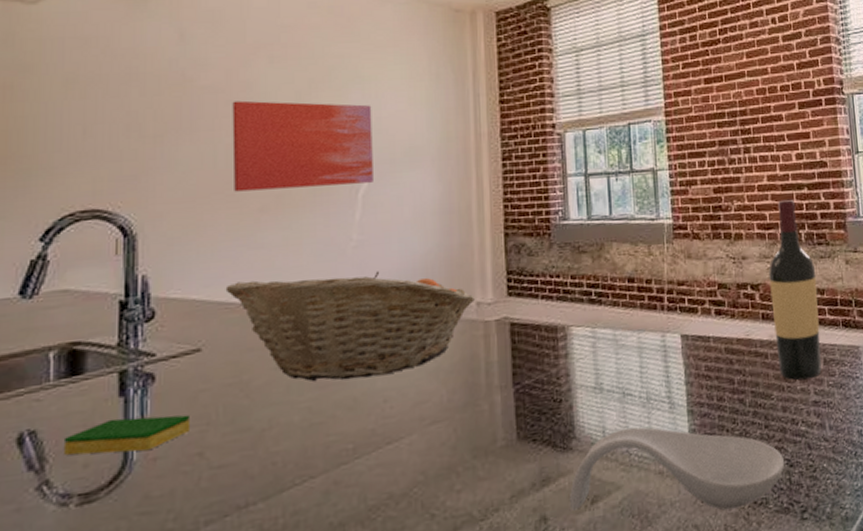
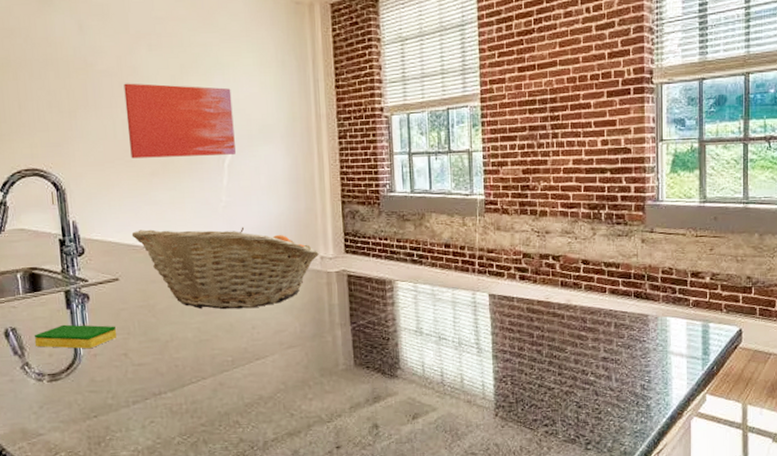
spoon rest: present [569,427,785,511] -> none [395,364,574,435]
wine bottle: present [768,199,822,381] -> none [569,182,613,339]

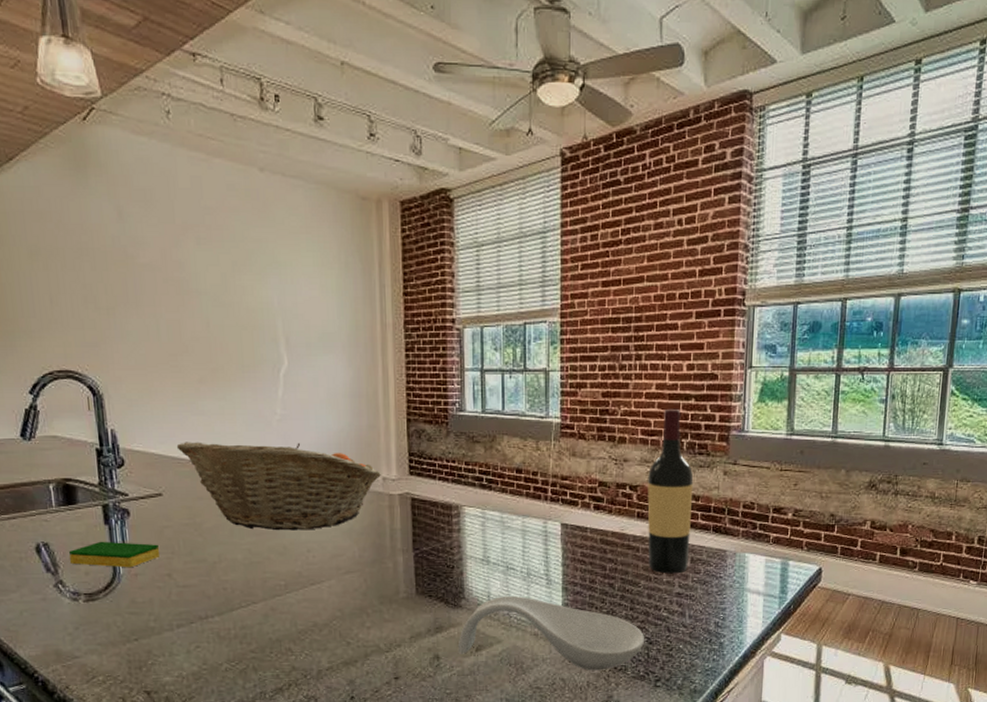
wall art: present [124,83,236,159] -> none [168,279,292,363]
spoon rest: none [395,364,574,435] -> present [457,595,645,671]
wine bottle: none [569,182,613,339] -> present [647,408,694,574]

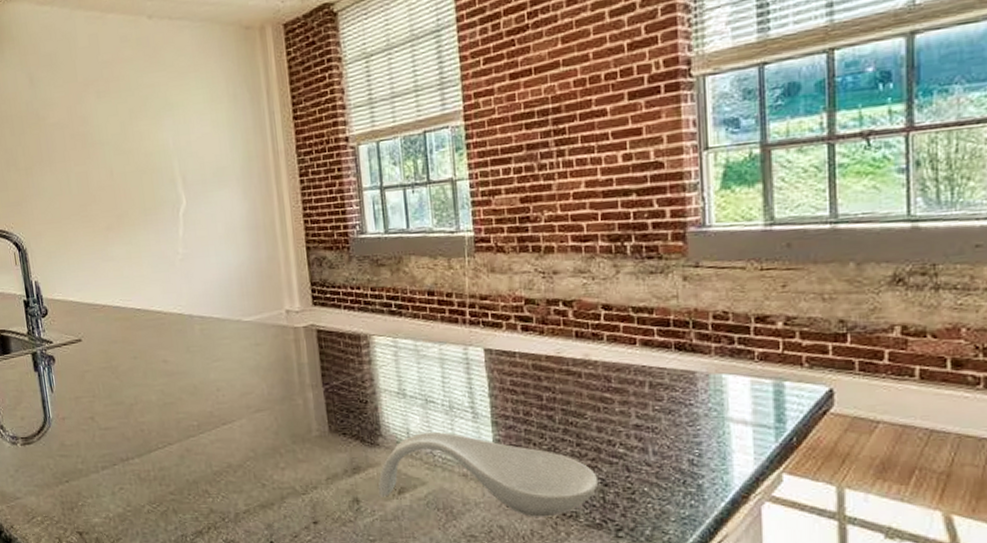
dish sponge: present [68,541,159,568] -> none [6,387,82,412]
fruit basket: present [176,442,381,531] -> none [91,280,284,371]
wine bottle: present [647,408,694,574] -> none [584,207,646,403]

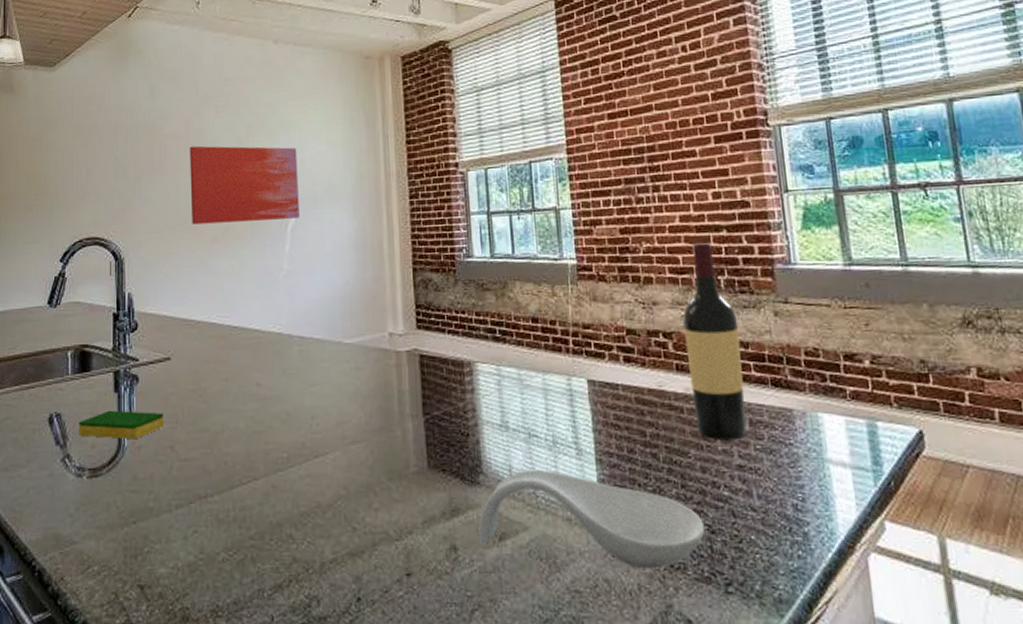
dish sponge: none [6,387,82,412] -> present [78,410,163,440]
wall art: none [75,130,190,213] -> present [189,146,299,225]
wine bottle: none [584,207,646,403] -> present [683,242,747,441]

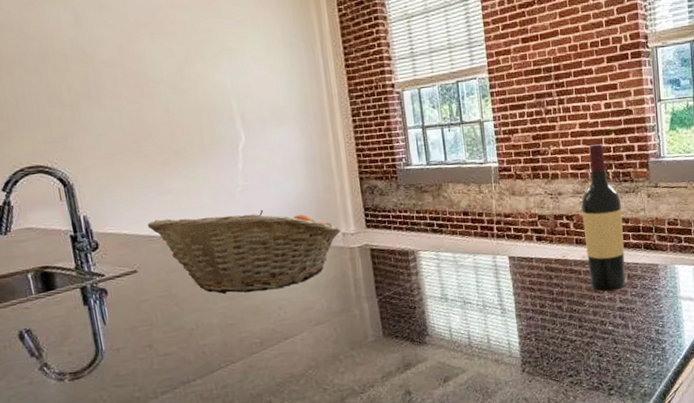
dish sponge: present [78,410,163,440] -> none [51,318,139,347]
fruit basket: none [187,298,387,395] -> present [147,209,341,294]
wall art: present [189,146,299,225] -> none [127,72,249,149]
spoon rest: present [477,469,706,569] -> none [426,327,596,388]

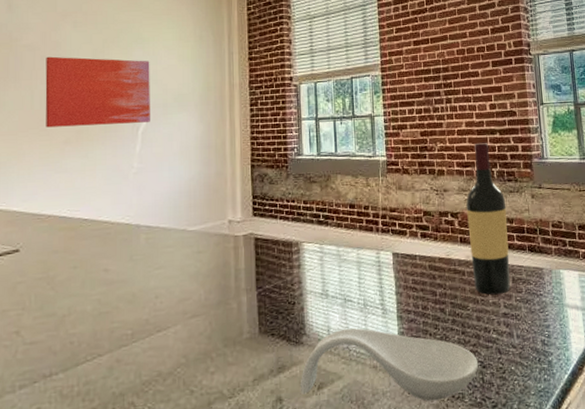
wall art: none [127,72,249,149] -> present [45,56,150,128]
fruit basket: present [147,209,341,294] -> none [38,192,227,279]
spoon rest: none [426,327,596,388] -> present [300,328,479,401]

